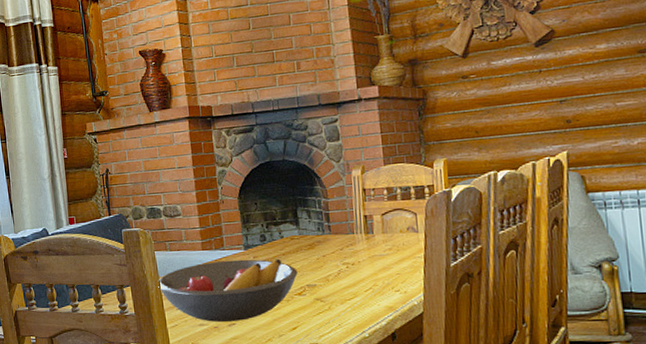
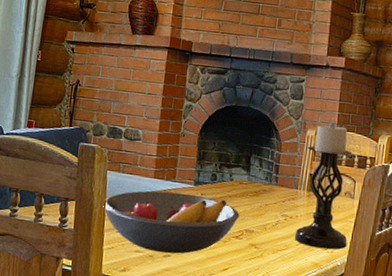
candle holder: none [356,156,421,291] -> present [294,121,353,250]

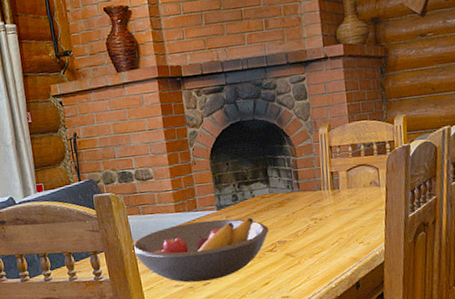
candle holder: present [294,121,353,250] -> none [322,114,382,244]

